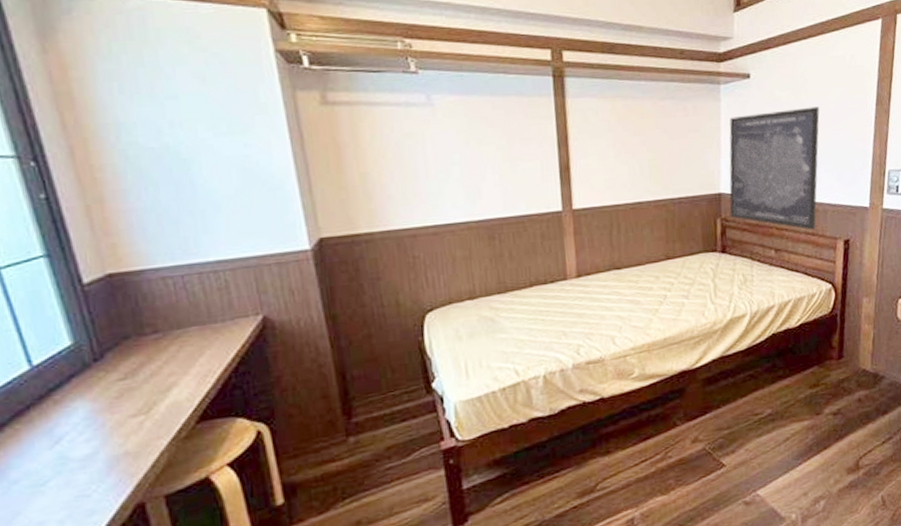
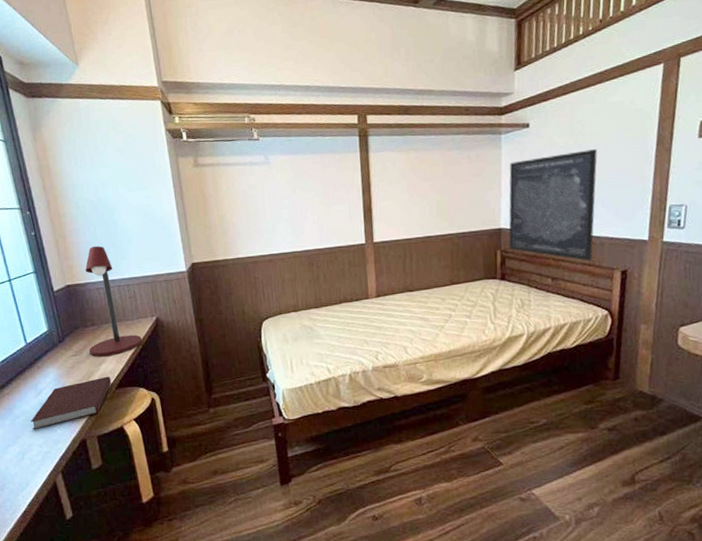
notebook: none [40,405,188,500] -> present [30,376,111,430]
desk lamp: none [140,214,240,378] -> present [85,245,142,357]

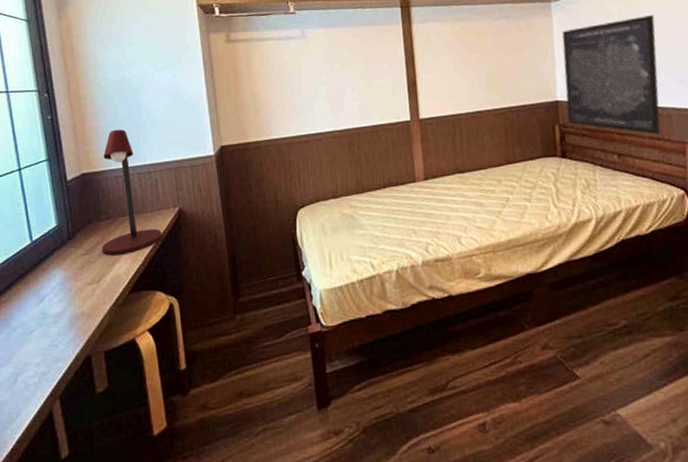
notebook: present [30,376,111,430] -> none [28,278,124,346]

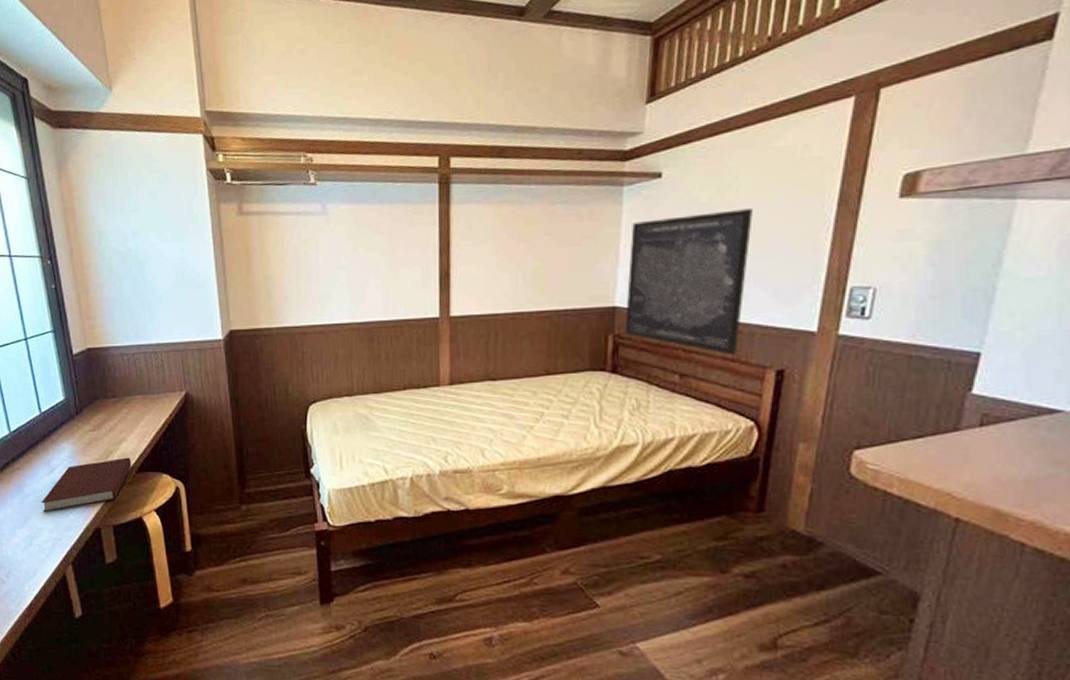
notebook: none [28,278,124,346] -> present [41,457,131,513]
desk lamp: present [101,129,162,256] -> none [108,304,168,434]

